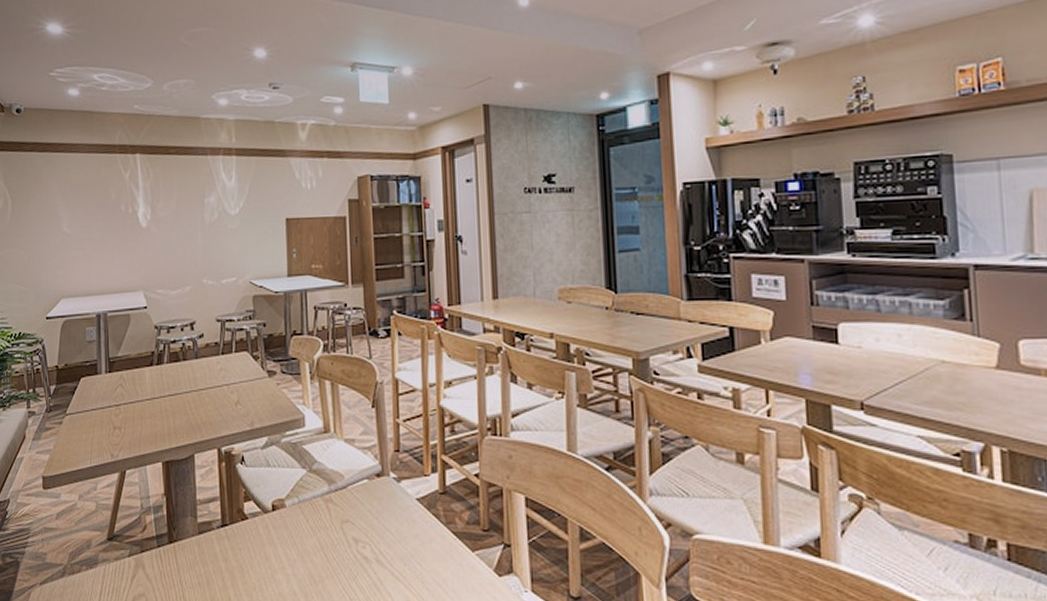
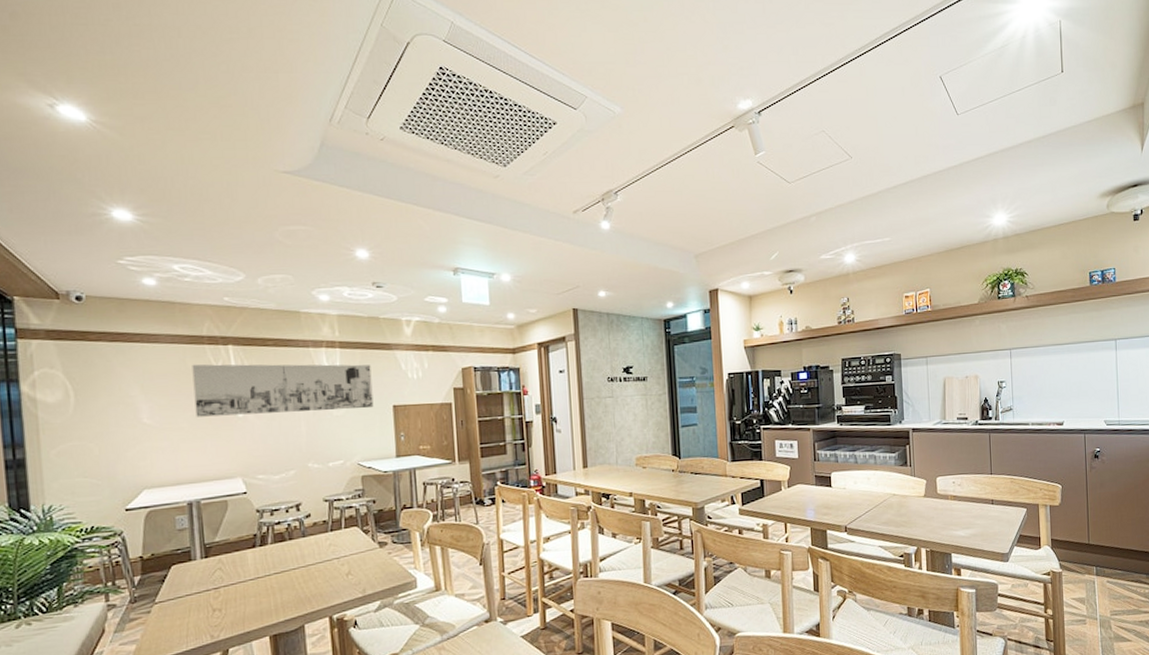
wall art: none [105,173,267,227] -> present [192,364,374,417]

